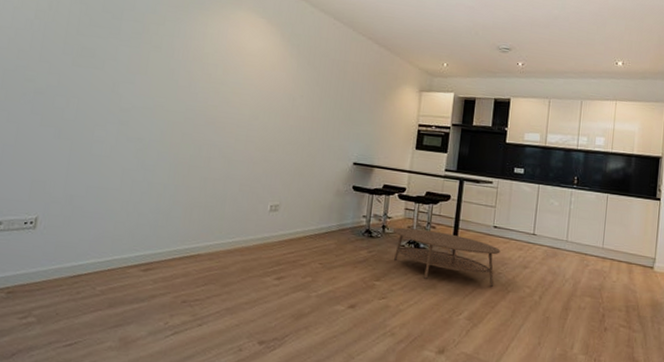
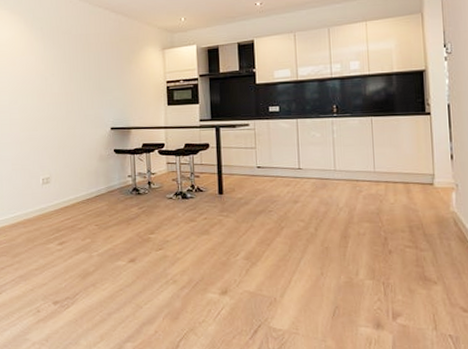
coffee table: present [393,227,500,287] -> none [159,180,268,226]

